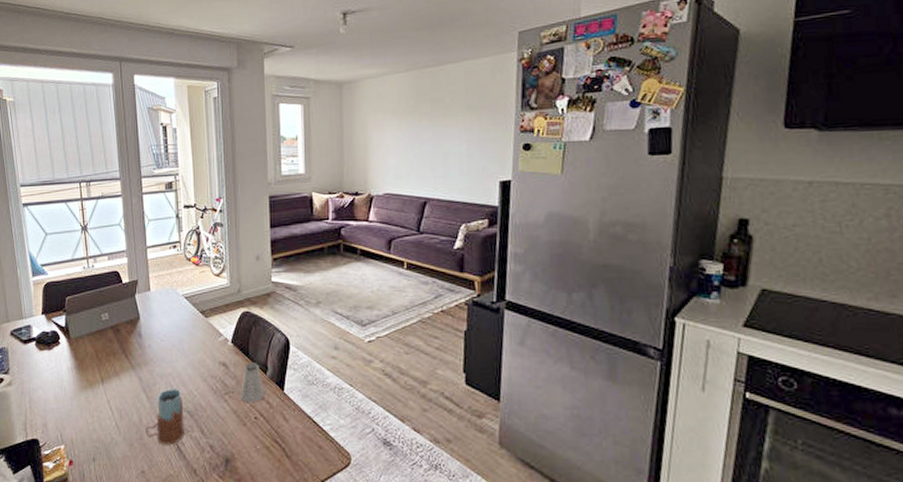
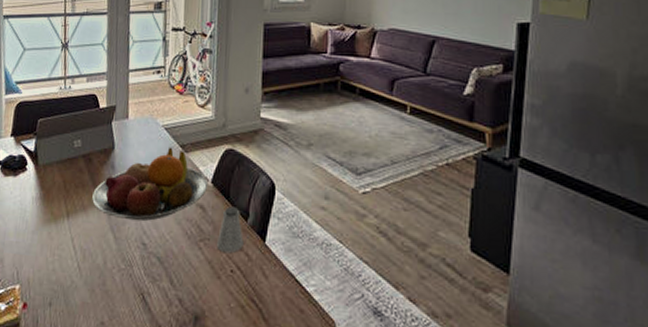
fruit bowl: none [123,313,229,381] -> present [92,147,209,222]
drinking glass: present [145,389,185,445] -> none [109,229,153,295]

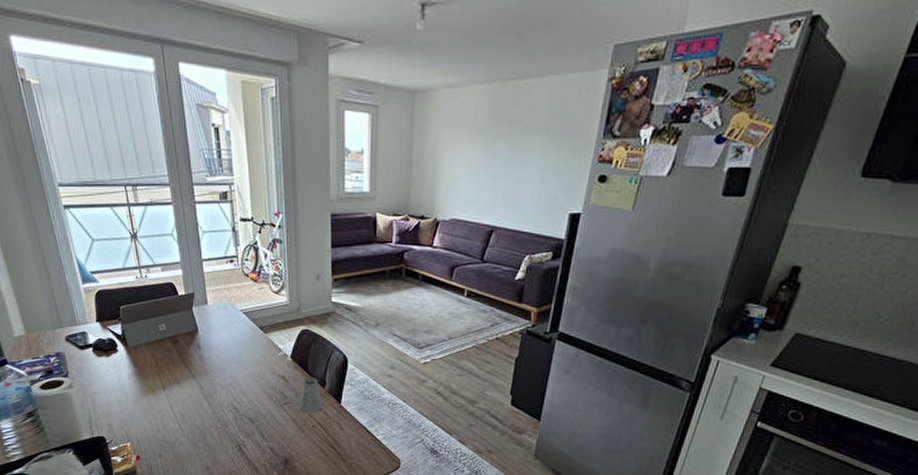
fruit bowl: present [92,147,209,222] -> none [184,328,288,391]

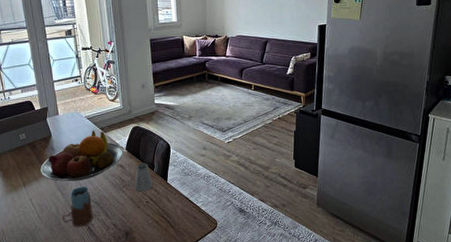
fruit bowl: none [184,328,288,391] -> present [40,130,124,182]
drinking glass: none [208,397,247,446] -> present [62,186,94,227]

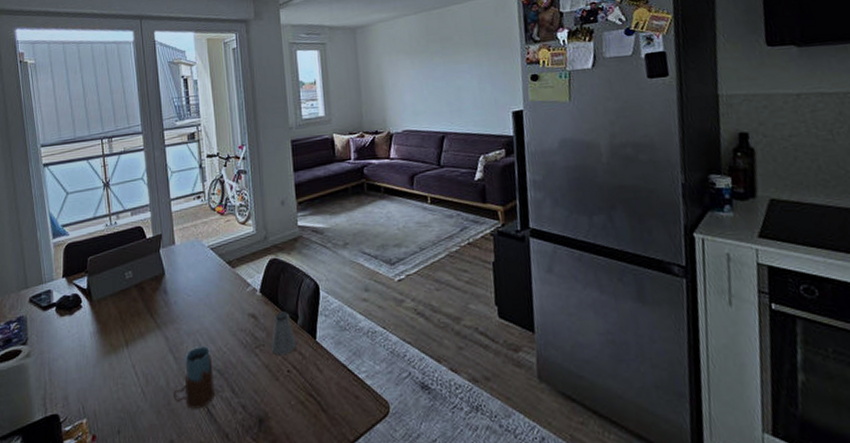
fruit bowl: present [40,130,124,182] -> none [149,265,258,340]

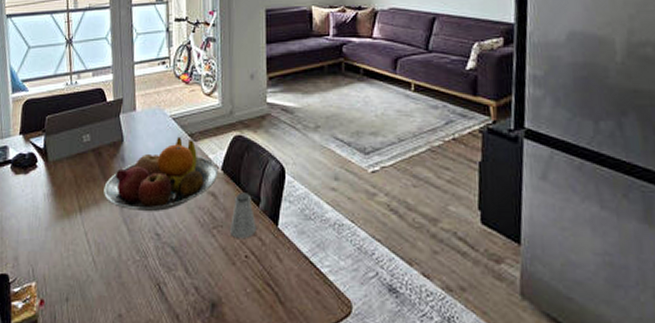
fruit bowl: none [149,265,258,340] -> present [104,136,219,212]
drinking glass: present [173,346,216,409] -> none [125,220,168,285]

